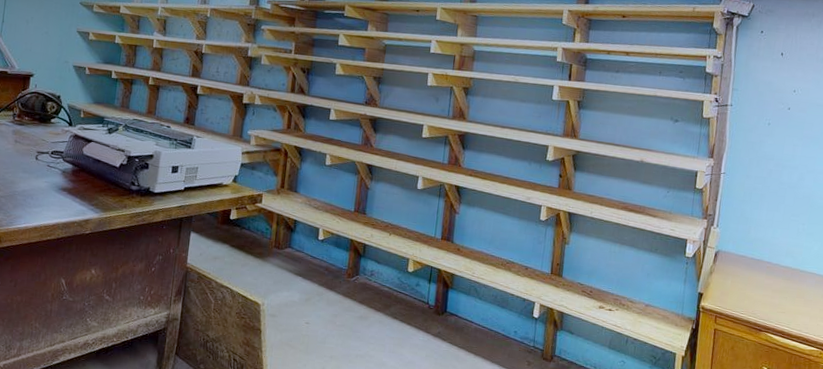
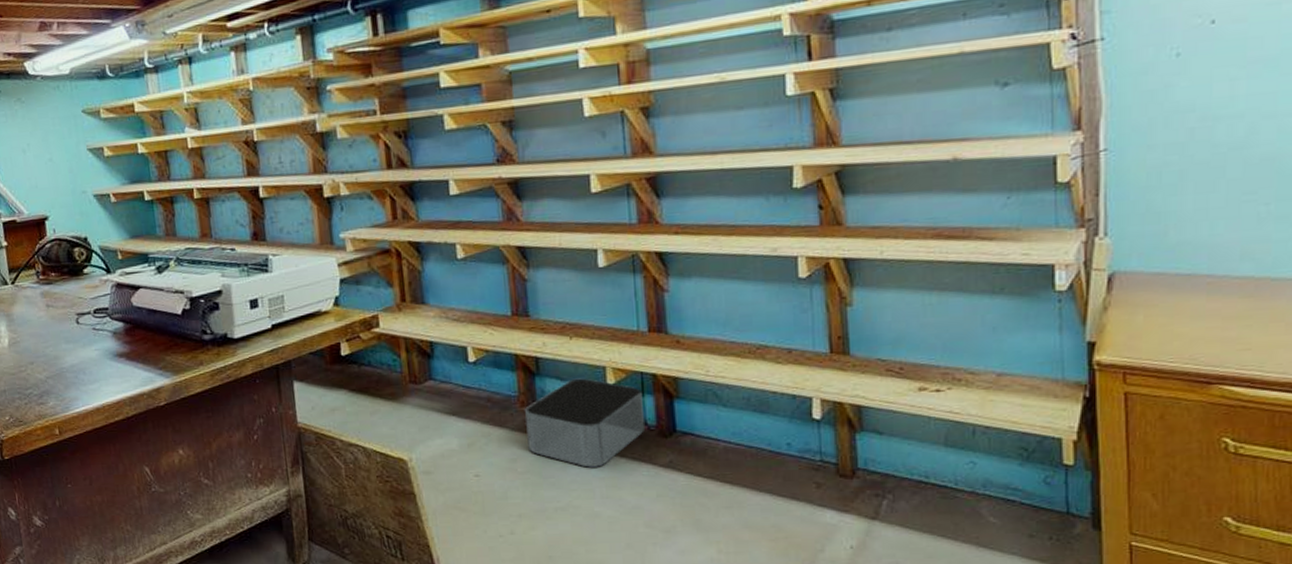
storage bin: none [346,263,430,330] -> present [525,378,644,468]

